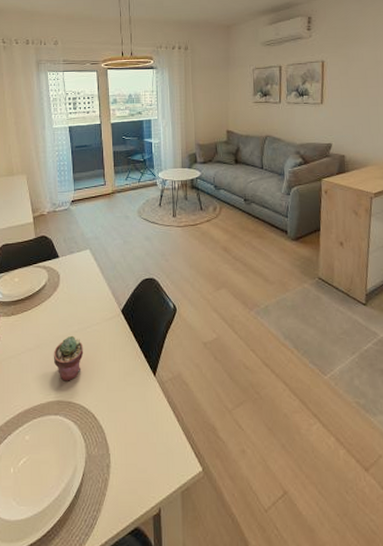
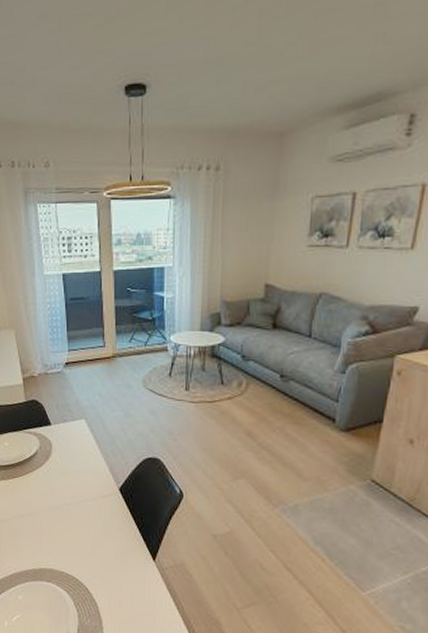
potted succulent: present [53,335,84,381] -> none [45,507,77,552]

